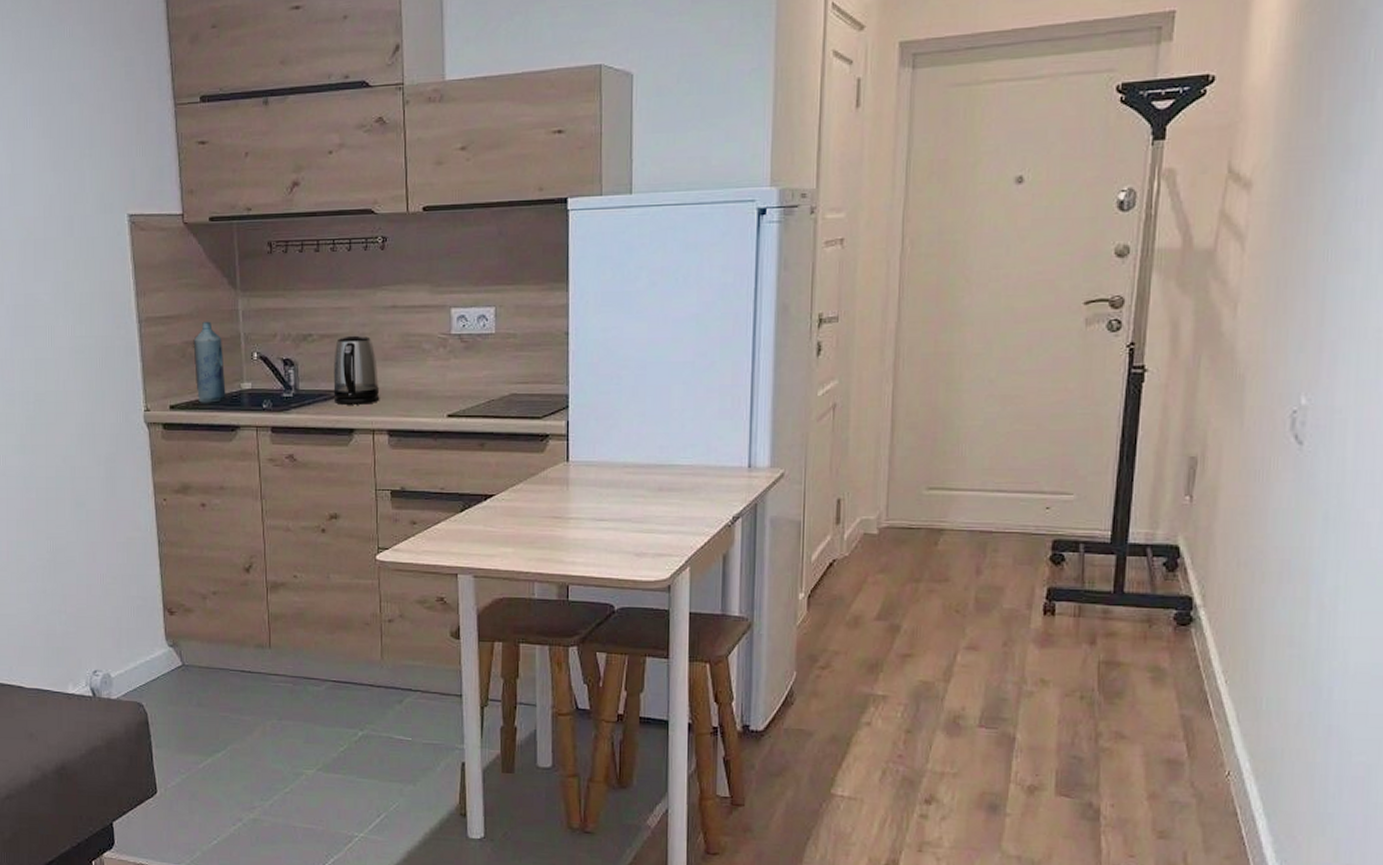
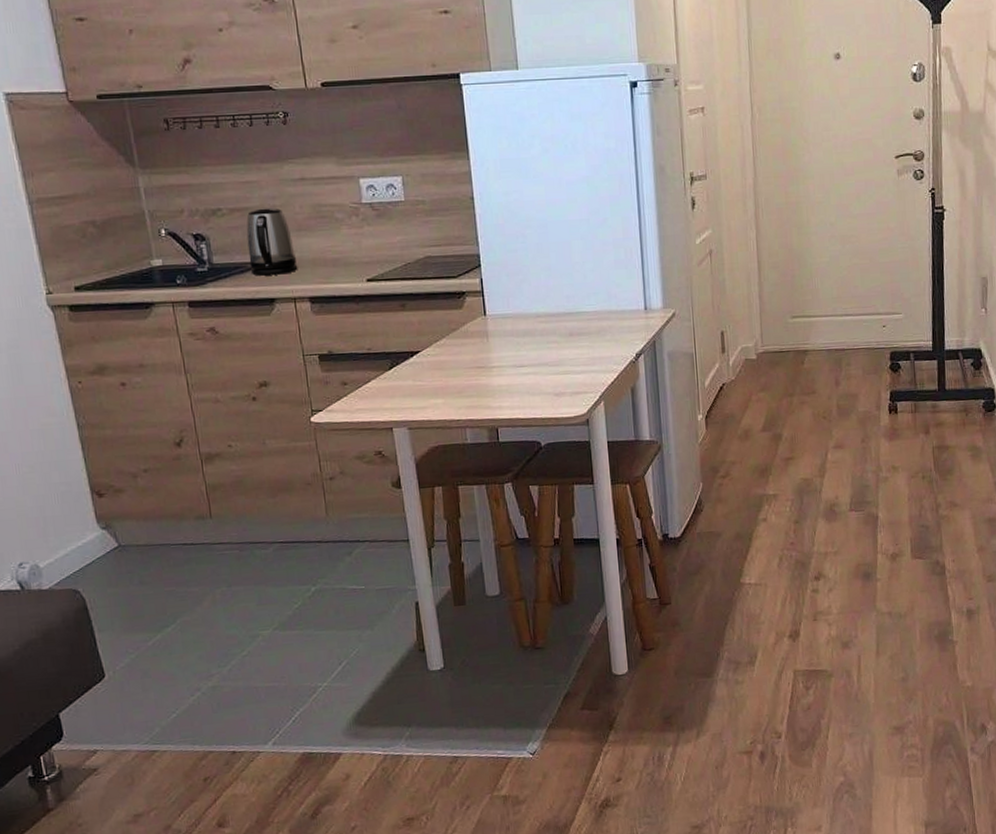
bottle: present [194,321,226,404] -> none [94,200,136,284]

